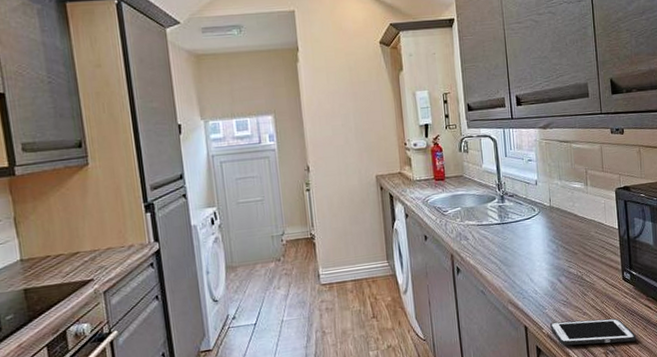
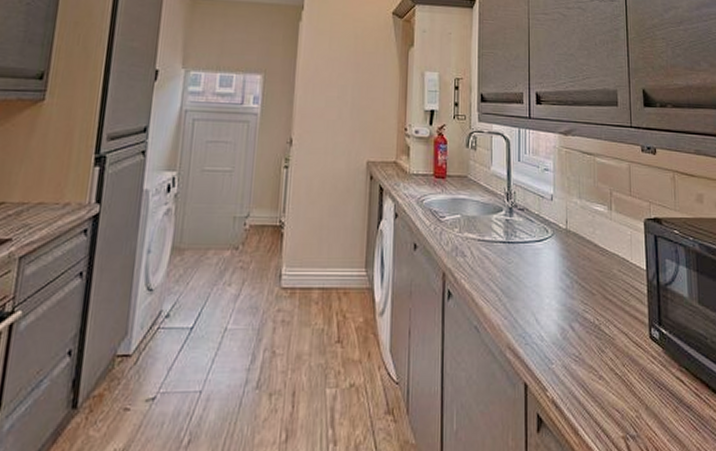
cell phone: present [549,318,636,346] -> none [556,383,664,427]

